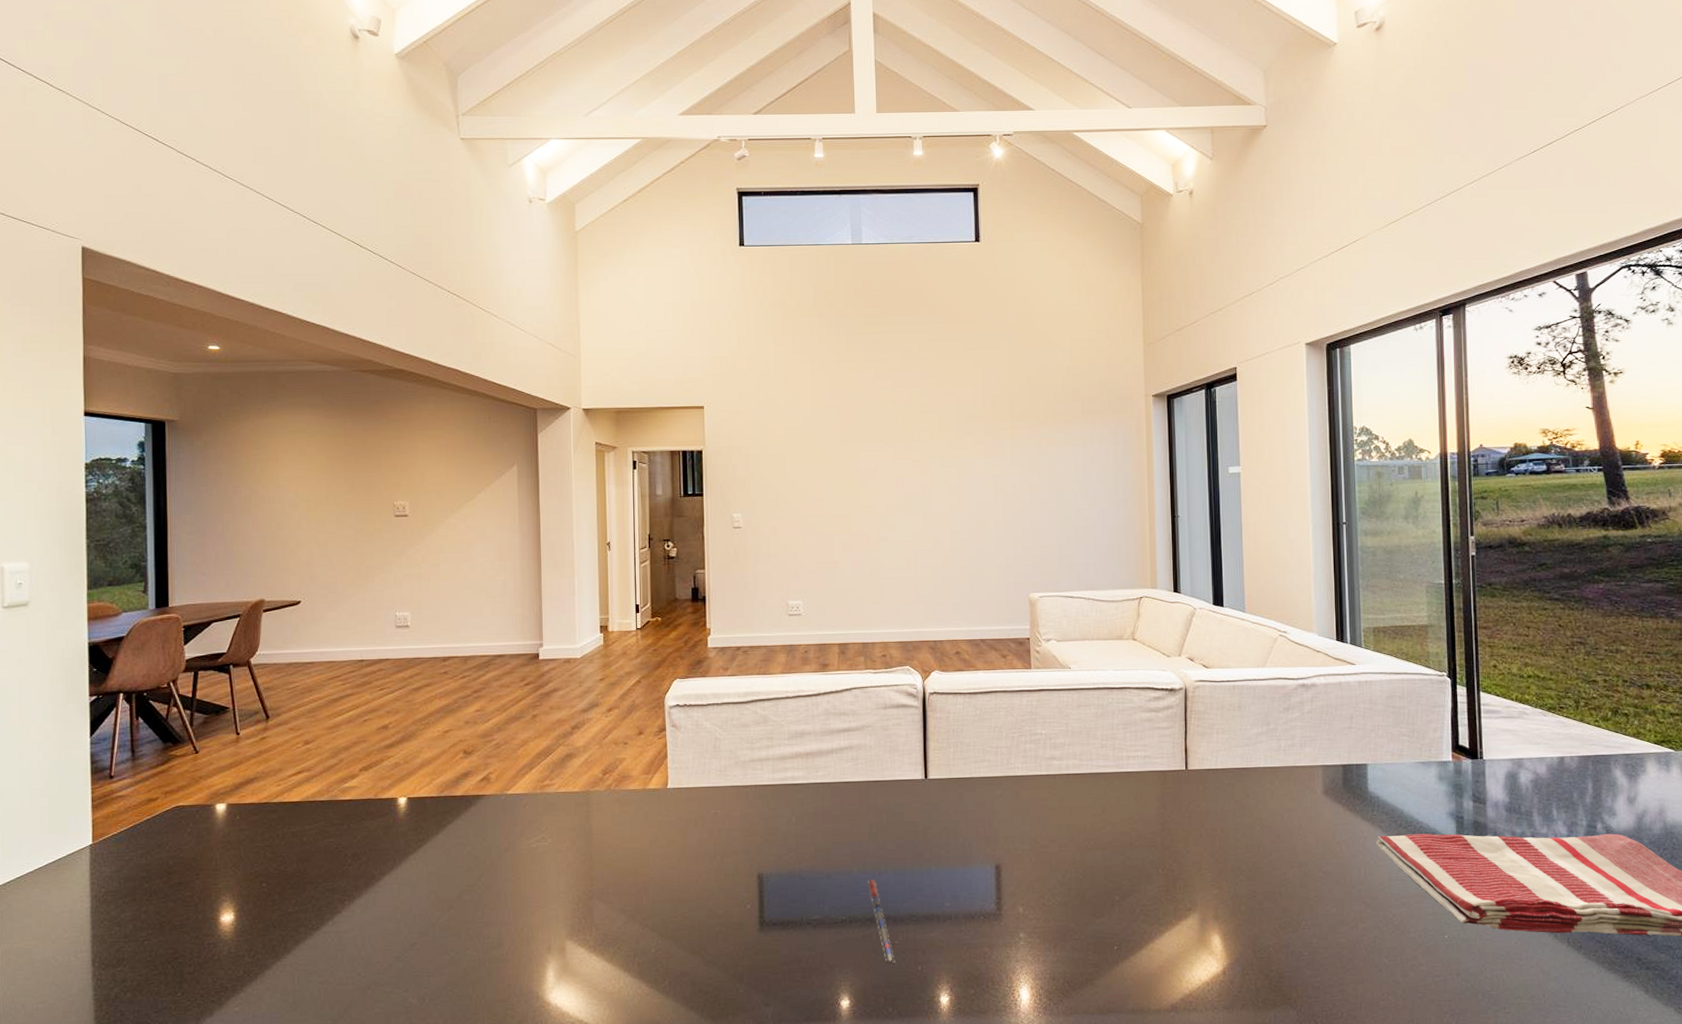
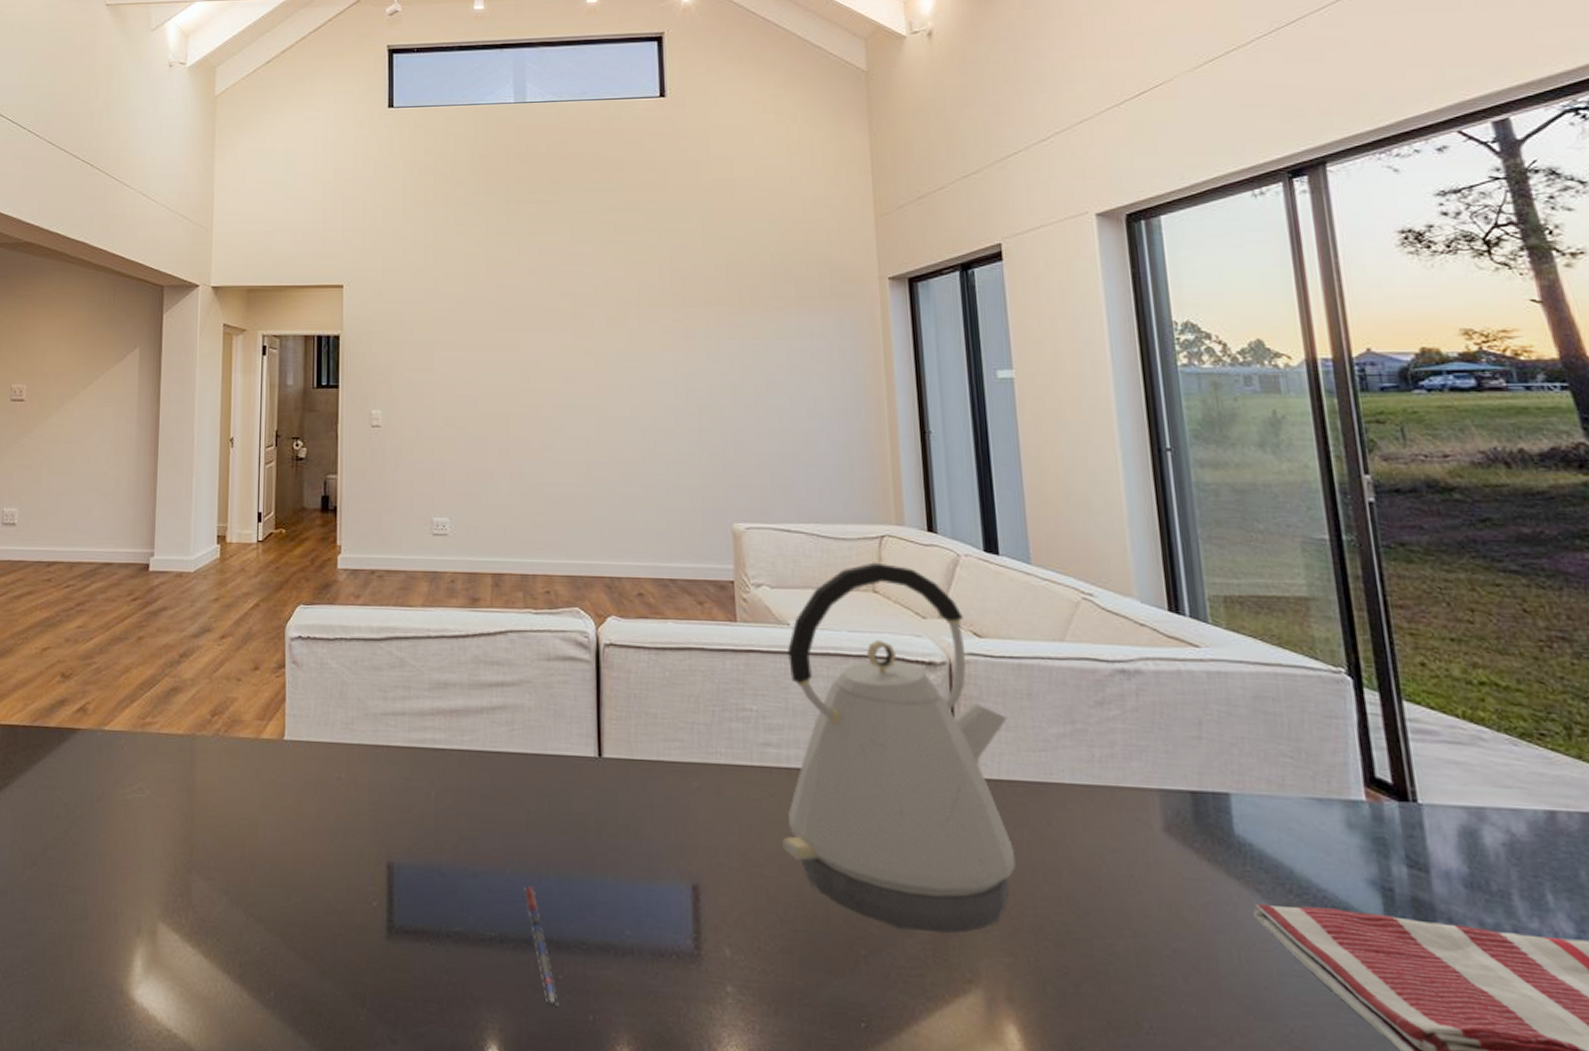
kettle: none [1062,617,1225,880] -> present [782,562,1016,934]

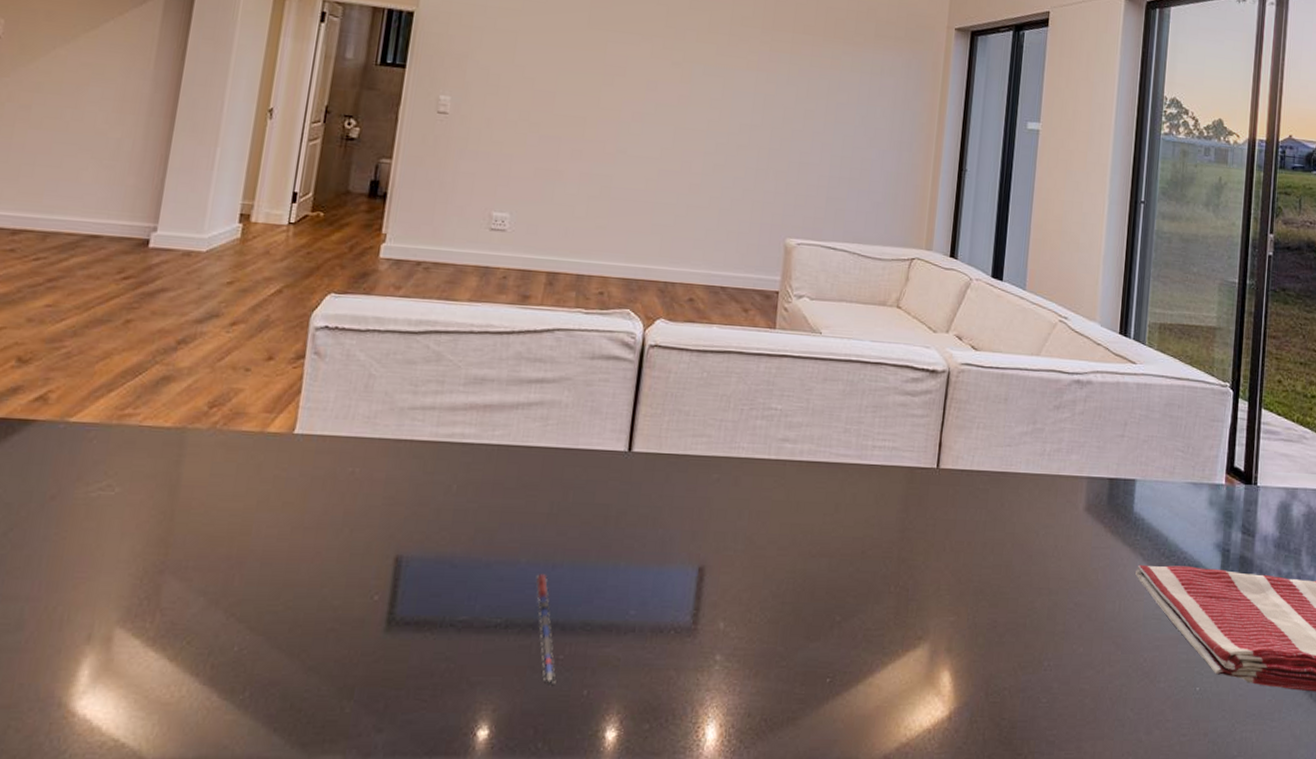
kettle: present [782,562,1016,934] -> none [784,281,986,600]

